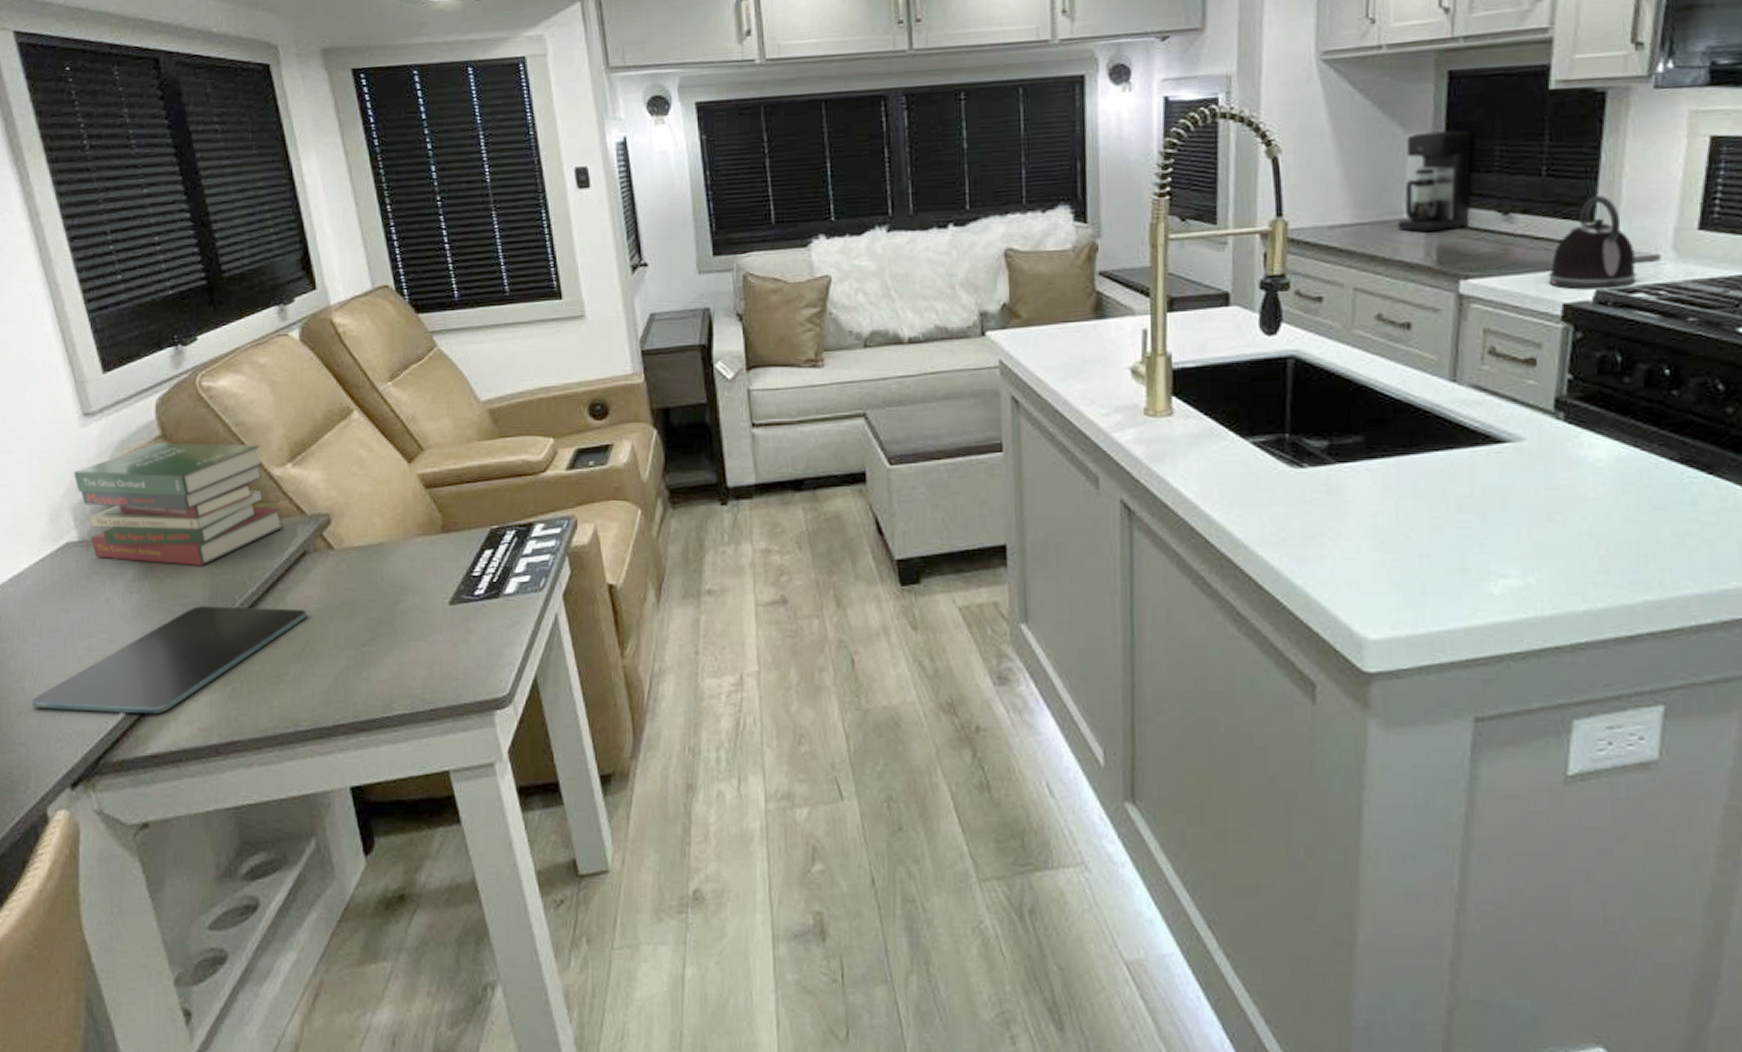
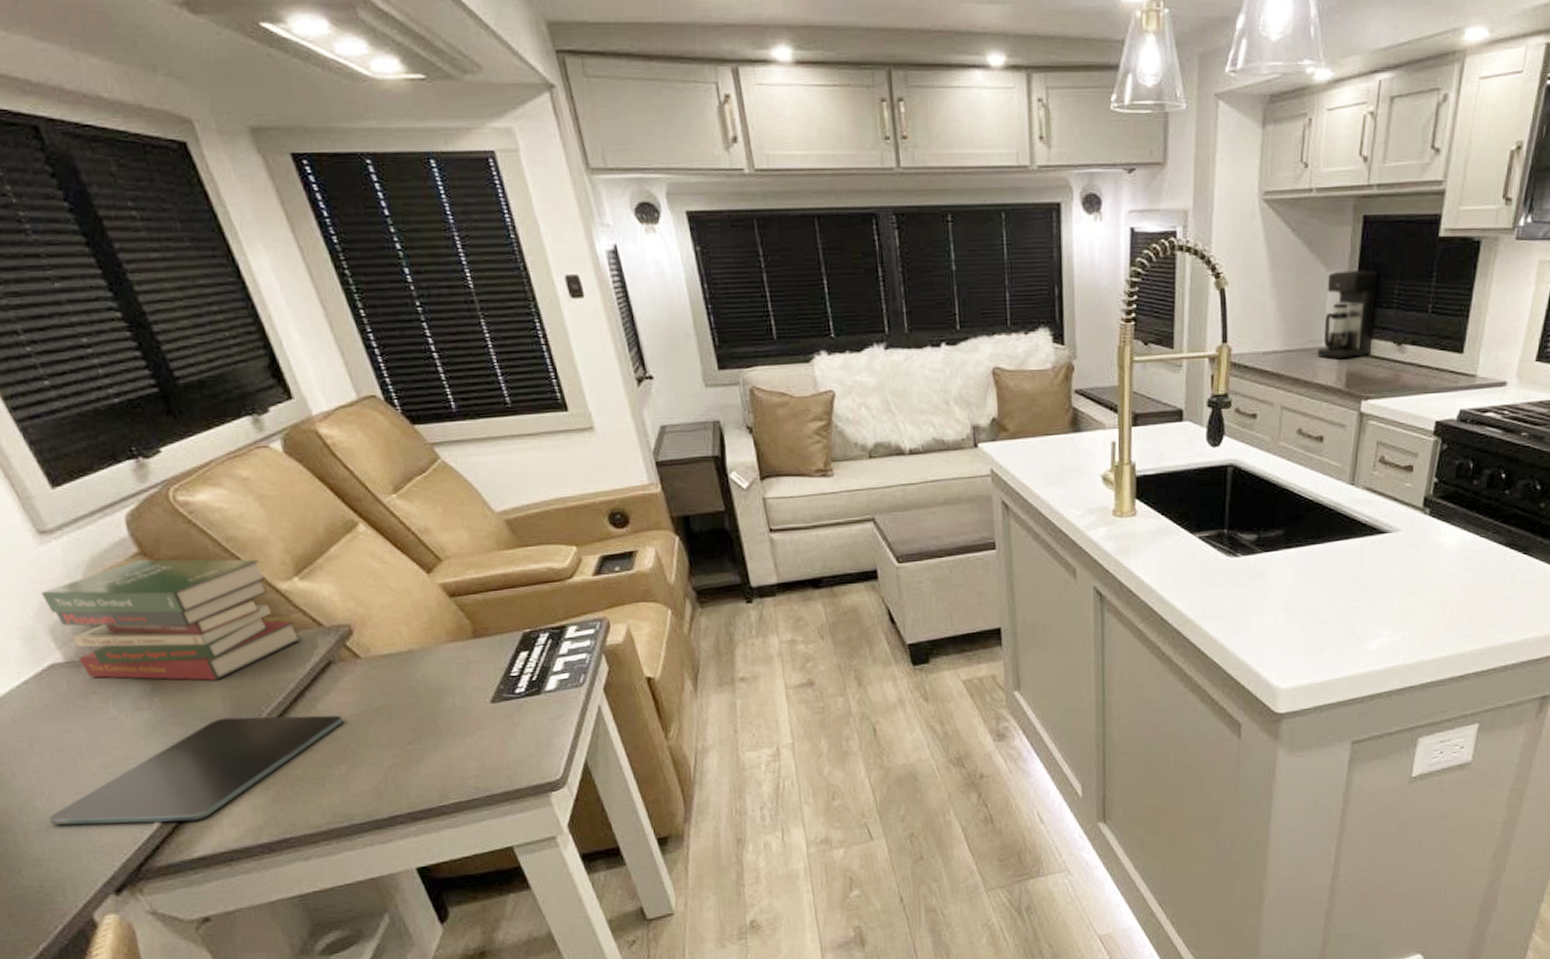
kettle: present [1548,195,1636,290] -> none [1426,331,1490,410]

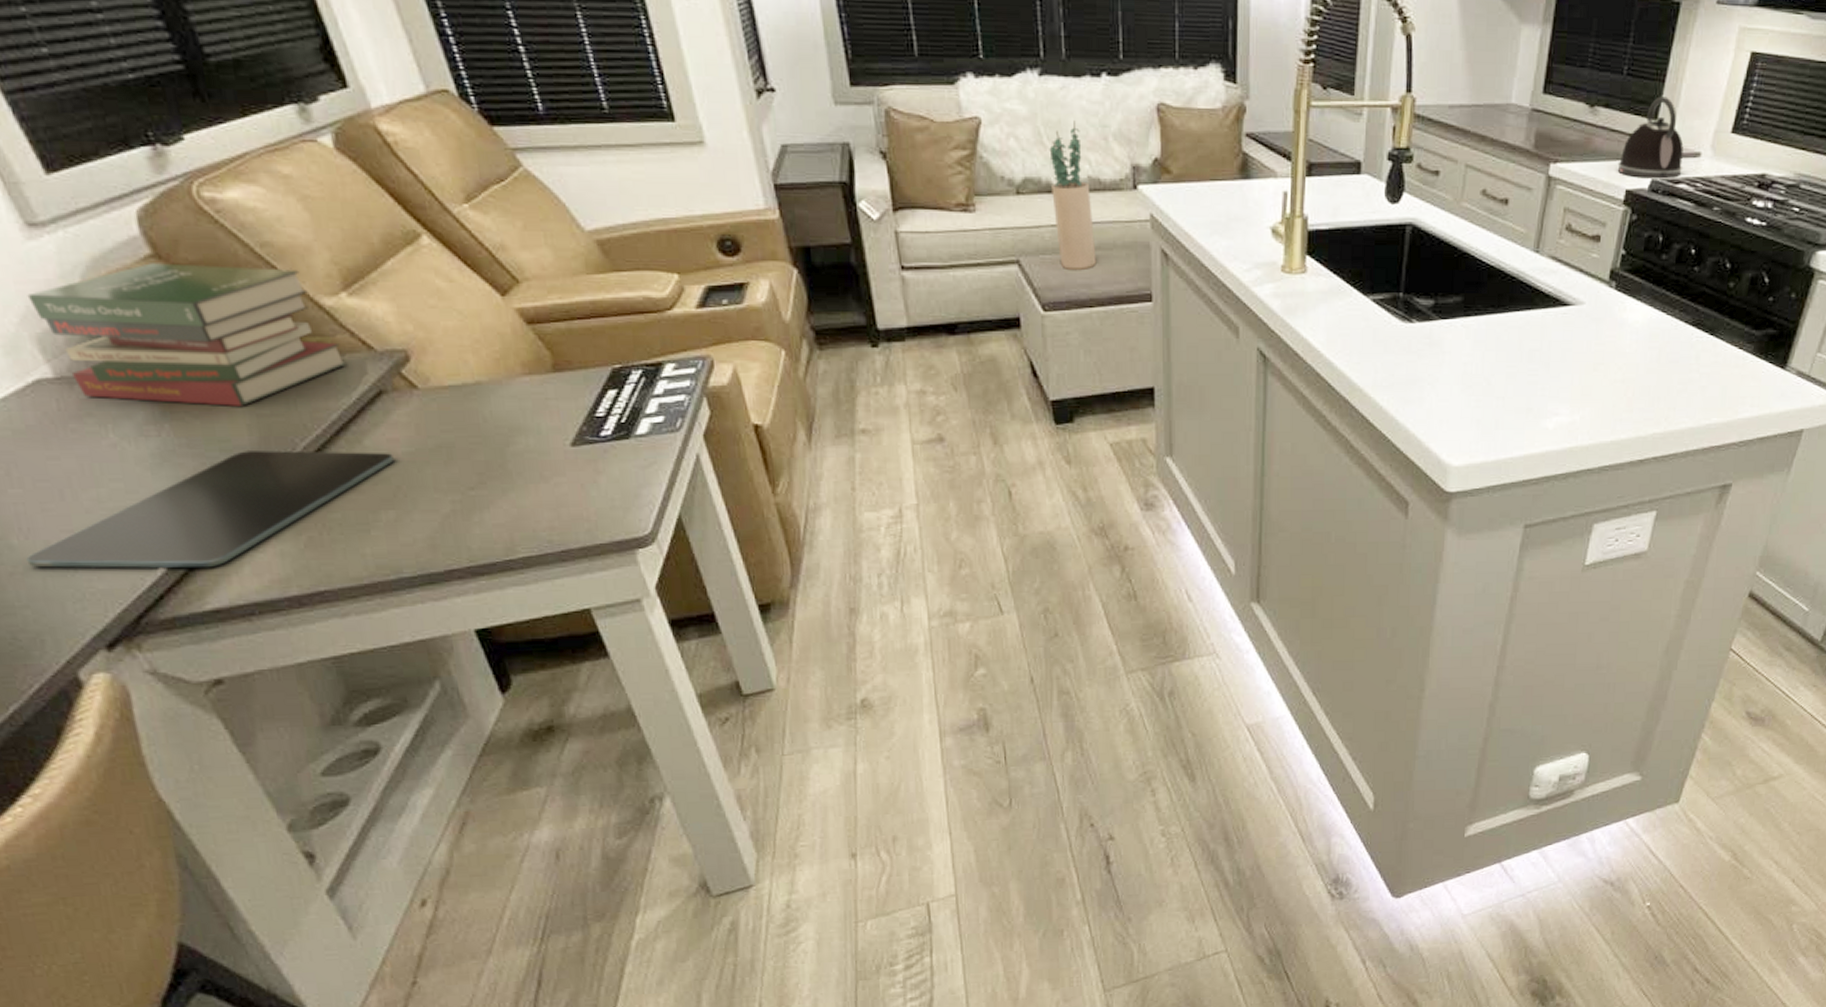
vase: none [897,388,944,525] -> present [1049,120,1097,271]
coffee maker: present [1317,270,1378,360] -> none [1506,24,1573,118]
kettle: none [1426,331,1490,410] -> present [1617,96,1684,179]

